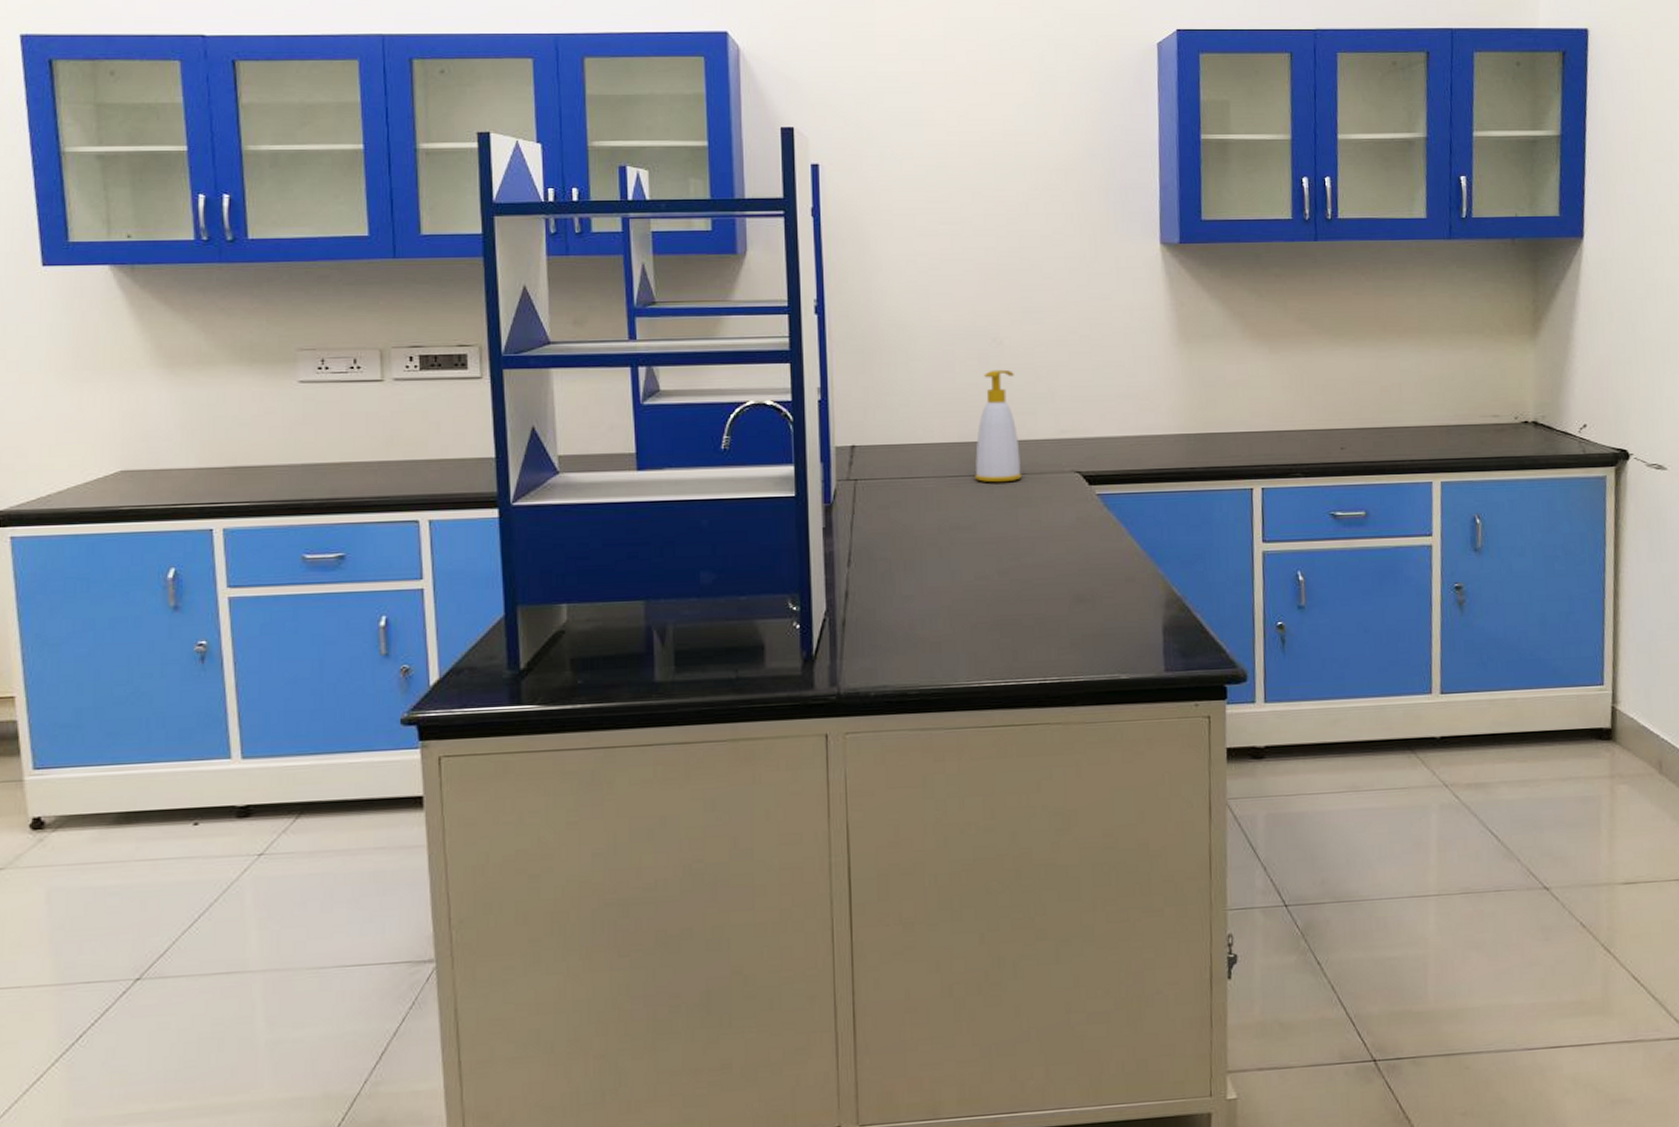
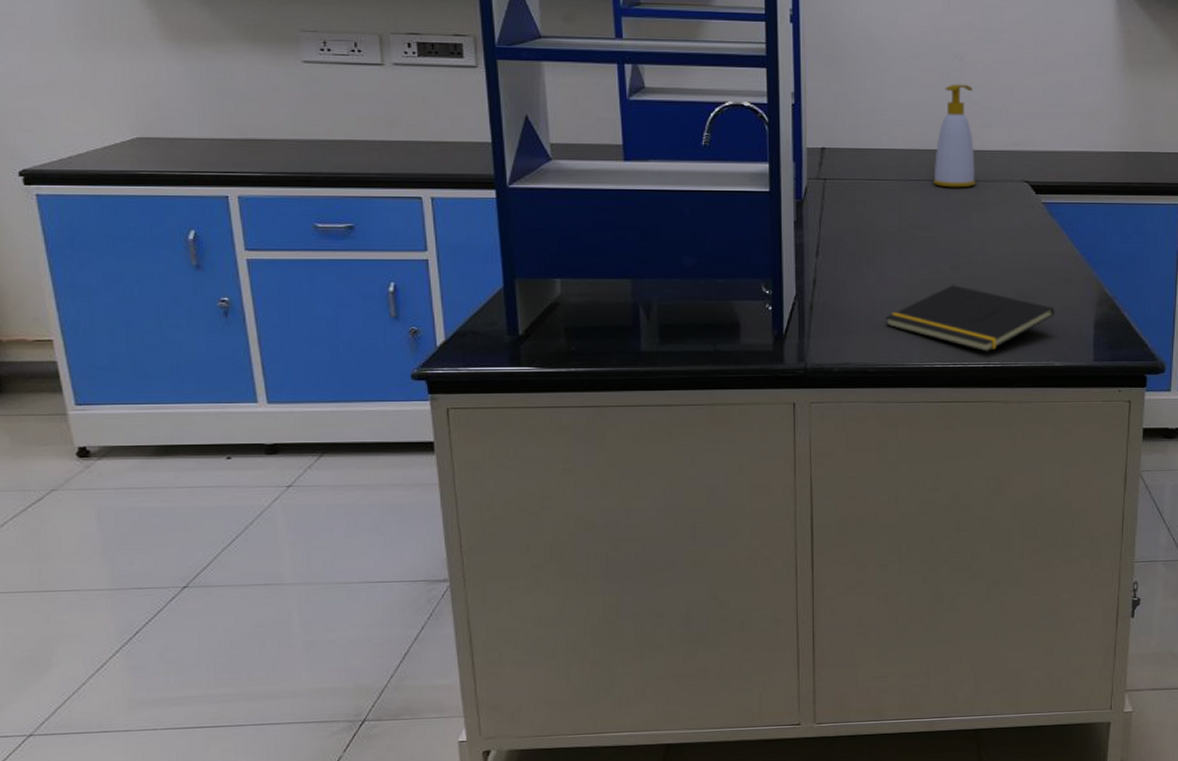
notepad: none [926,591,1118,666] -> present [885,285,1055,352]

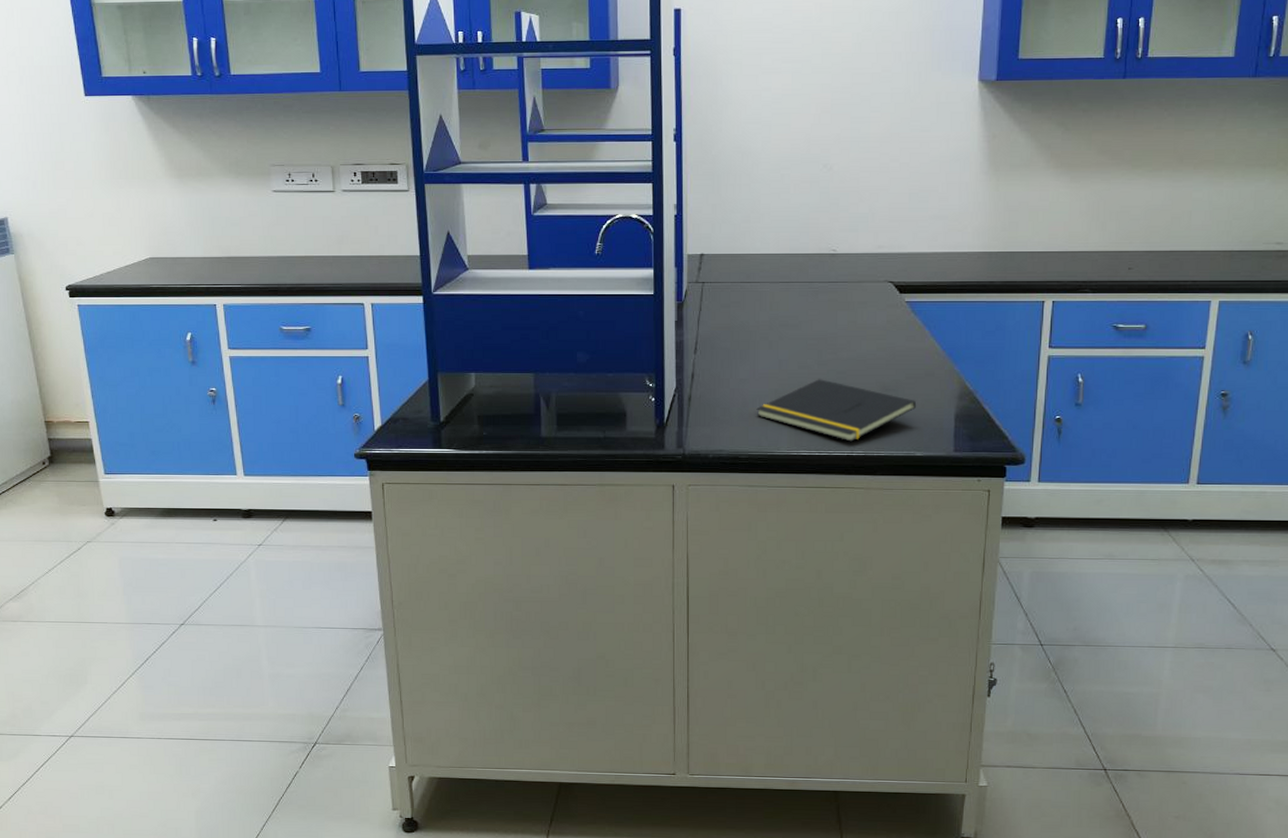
soap bottle: present [933,84,976,188] -> none [802,192,843,289]

